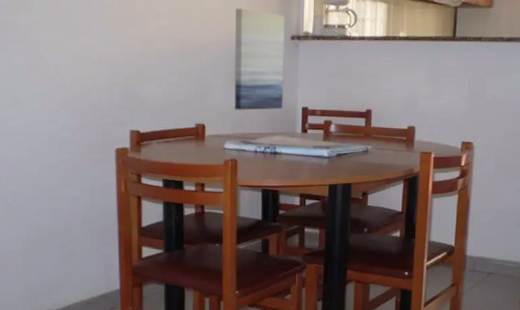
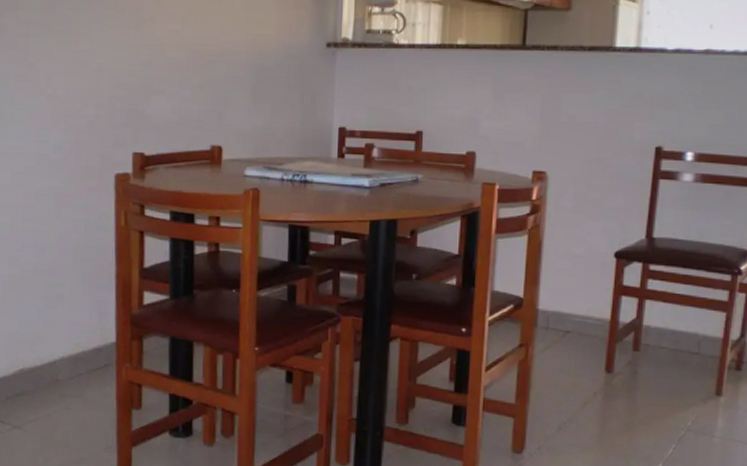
wall art: present [234,8,285,110] -> none [257,10,320,130]

